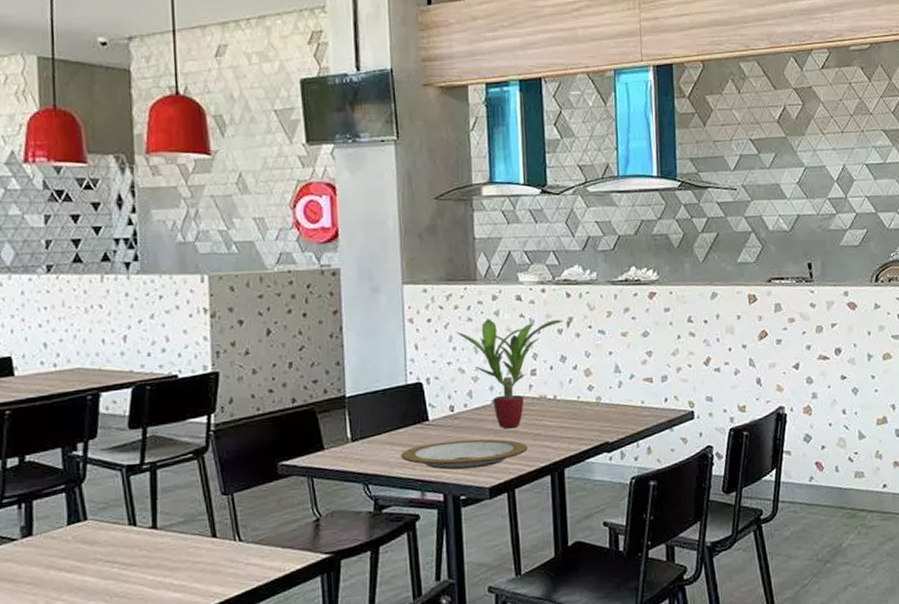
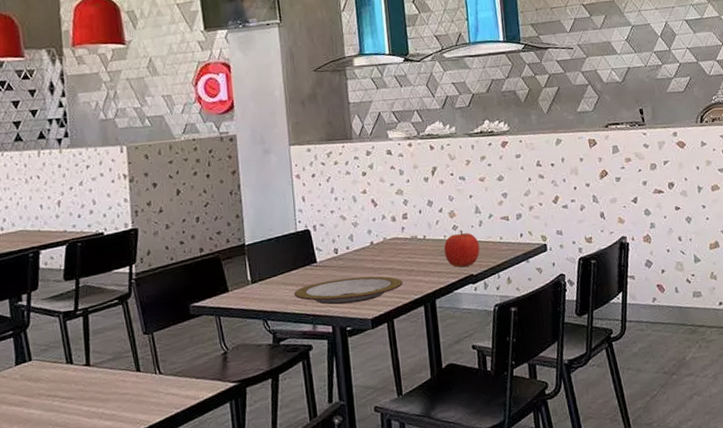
potted plant: present [456,319,563,428] -> none [337,169,429,266]
apple: none [576,391,618,433] -> present [444,230,480,267]

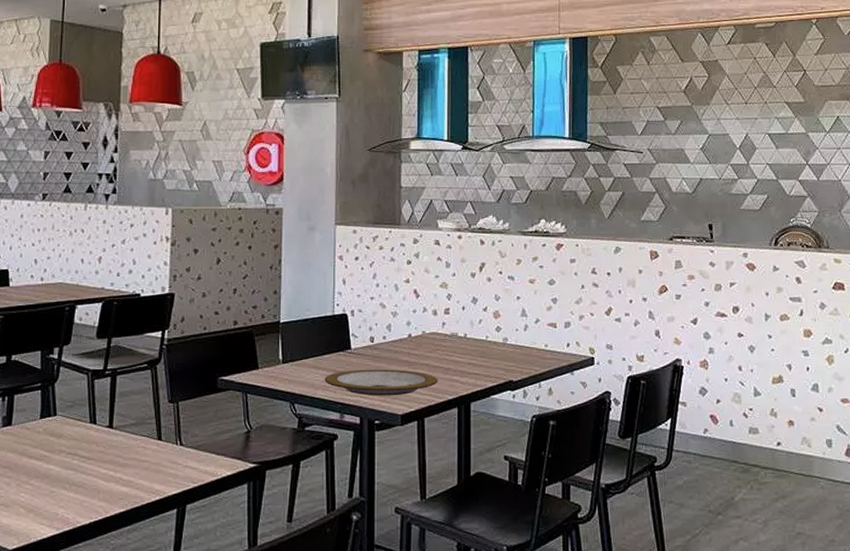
apple: present [444,230,480,267] -> none [484,333,522,371]

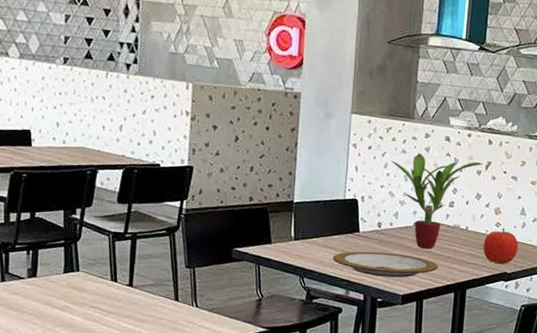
potted plant: none [380,260,476,361] -> present [391,153,483,248]
apple: none [484,333,522,371] -> present [483,228,519,264]

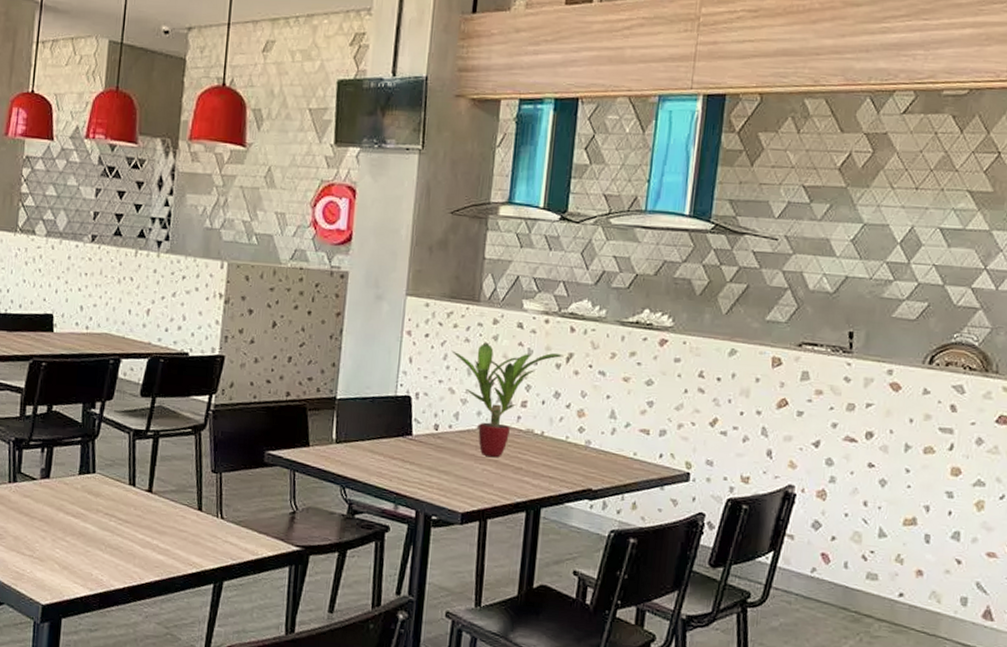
plate: present [333,251,438,278] -> none [380,458,507,492]
apple: present [483,228,519,264] -> none [562,434,607,478]

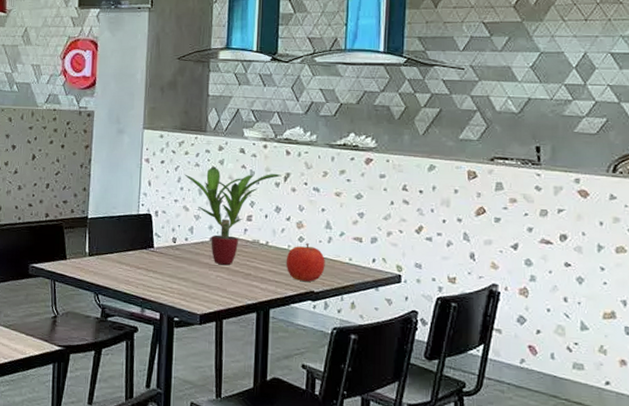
apple: none [562,434,607,478] -> present [286,243,325,282]

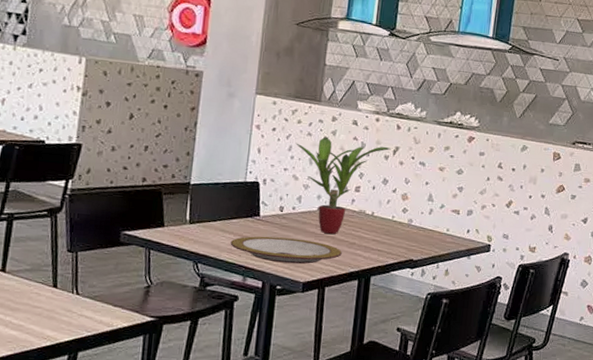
plate: none [127,267,238,296] -> present [230,236,342,264]
apple: present [286,243,325,282] -> none [389,214,425,251]

